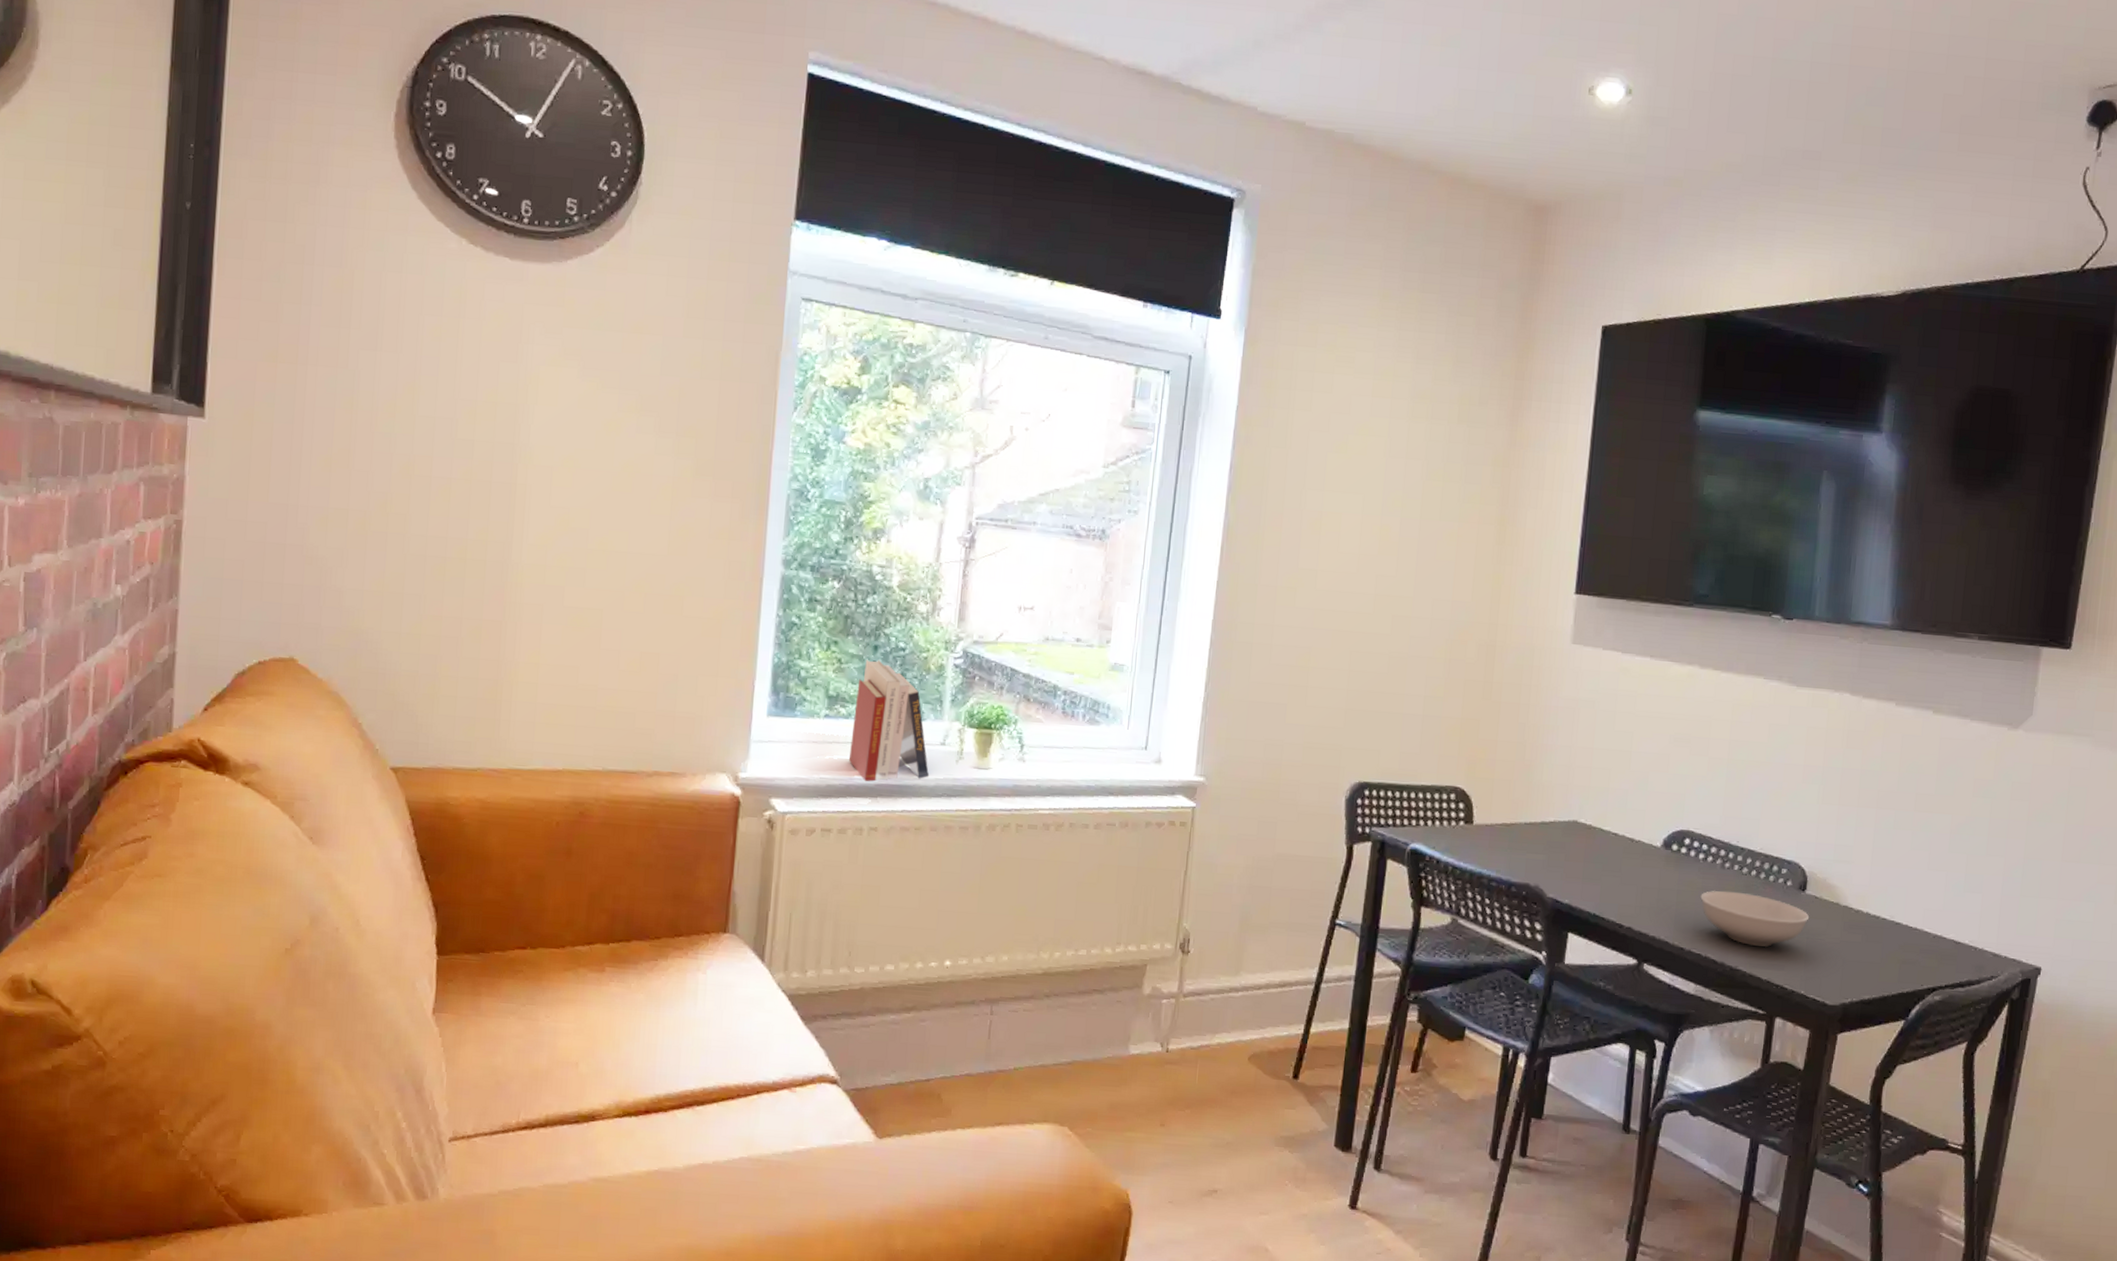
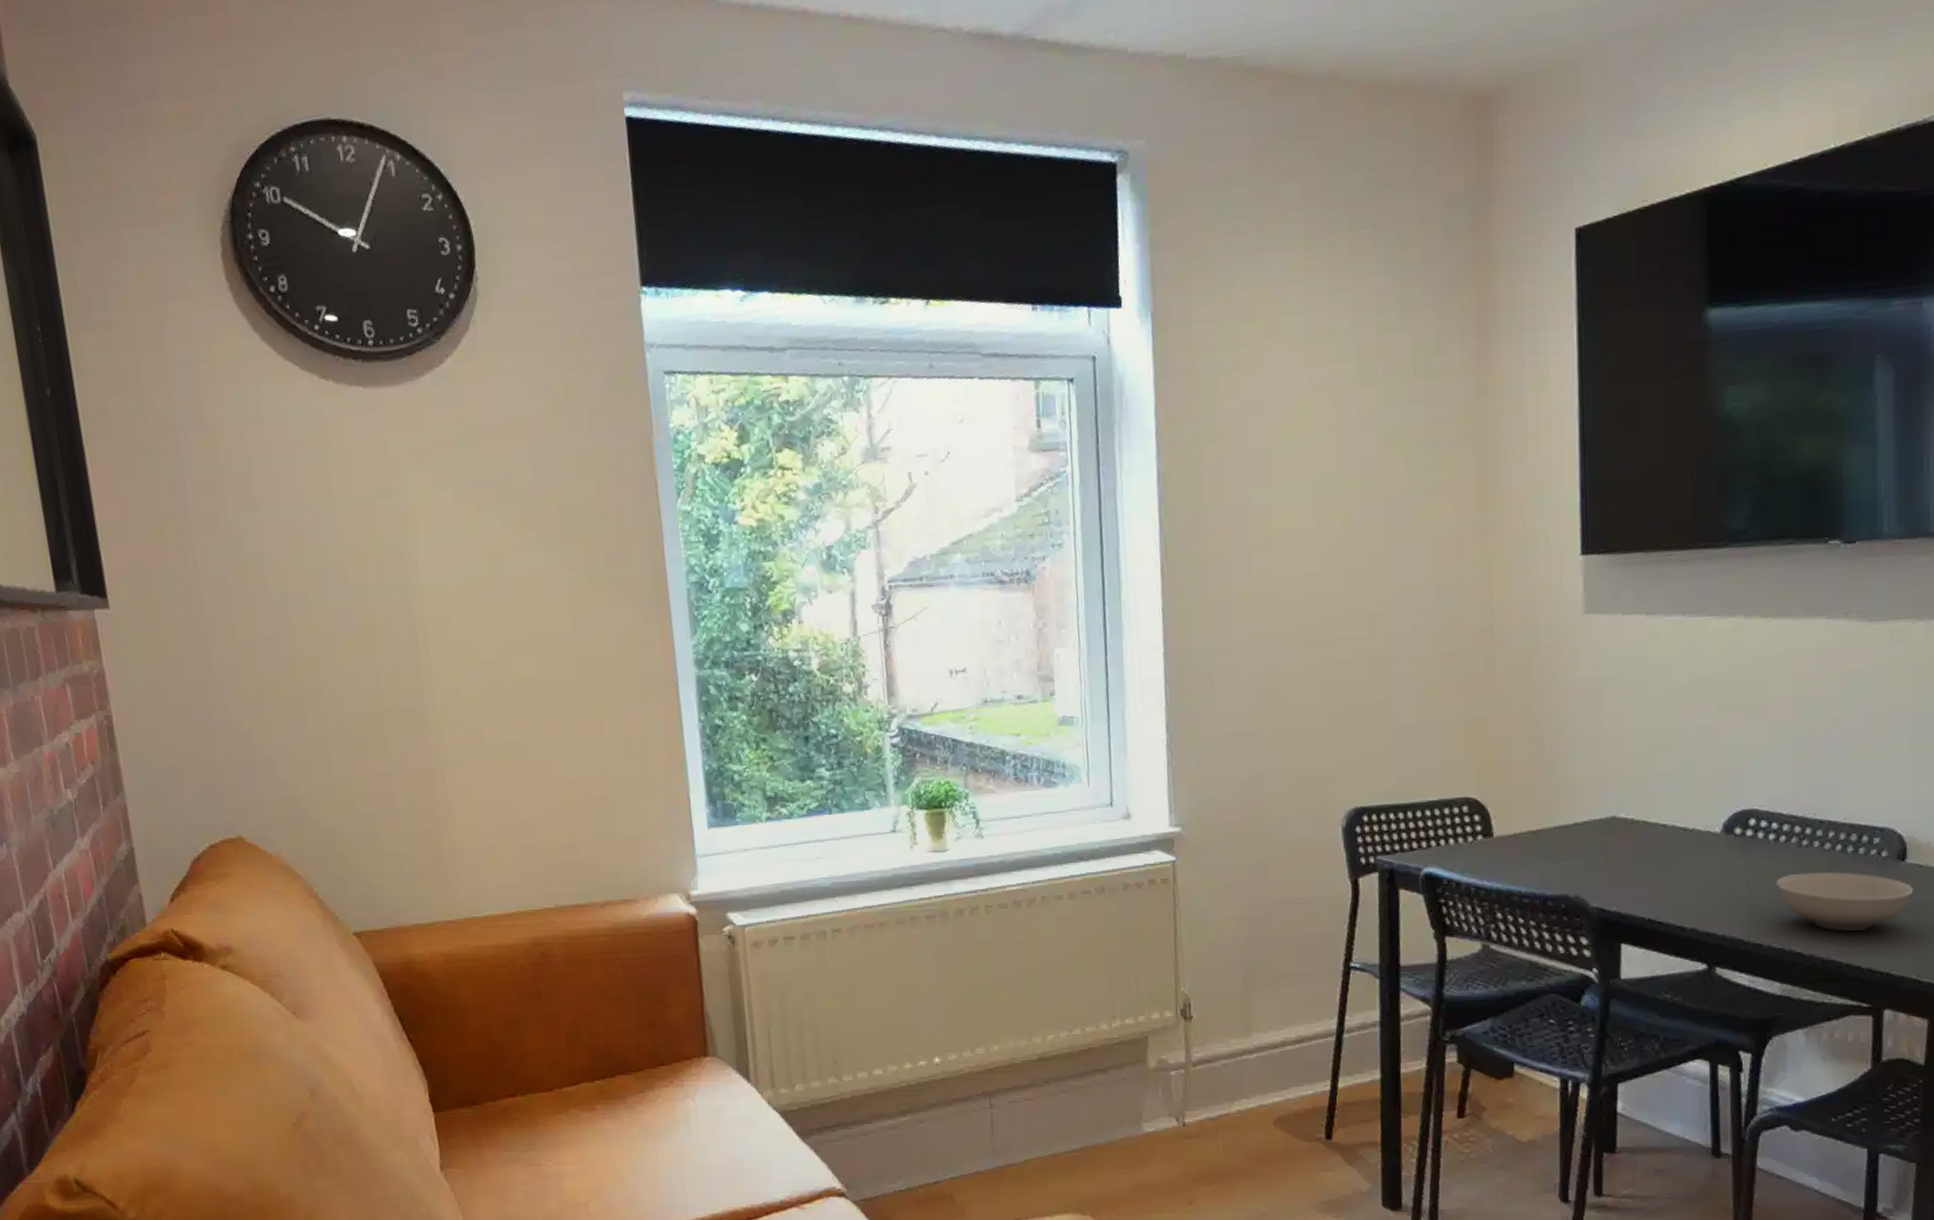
books: present [848,660,929,782] -> none [794,751,884,882]

